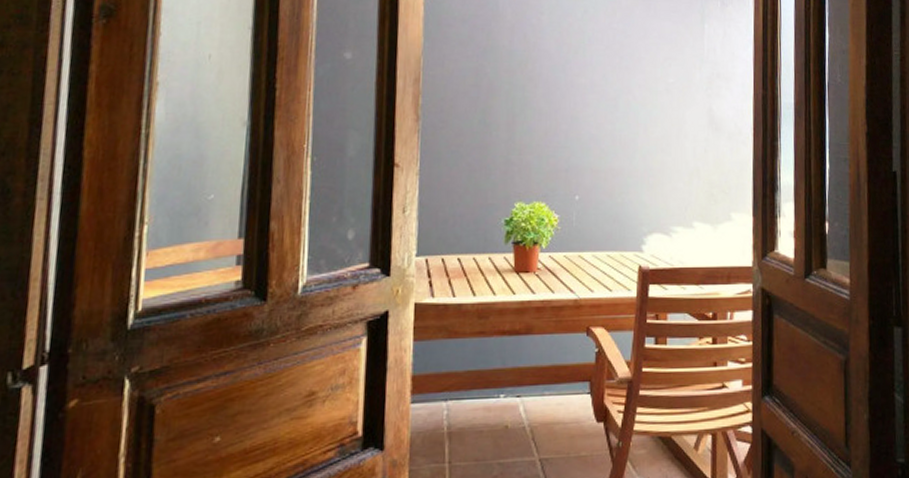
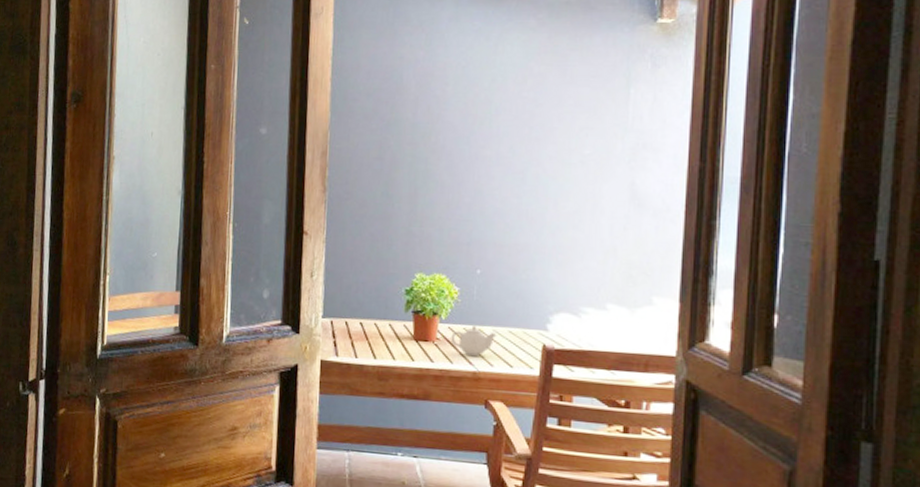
teapot: none [552,252,596,284] -> present [451,326,497,357]

